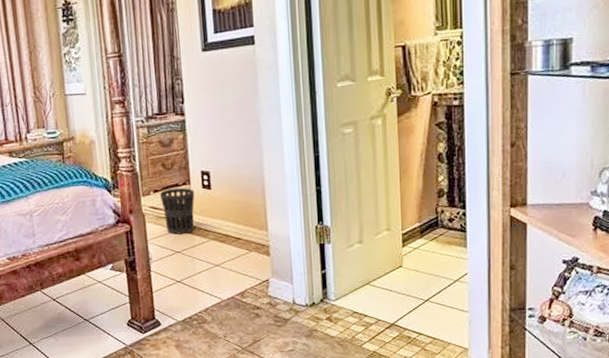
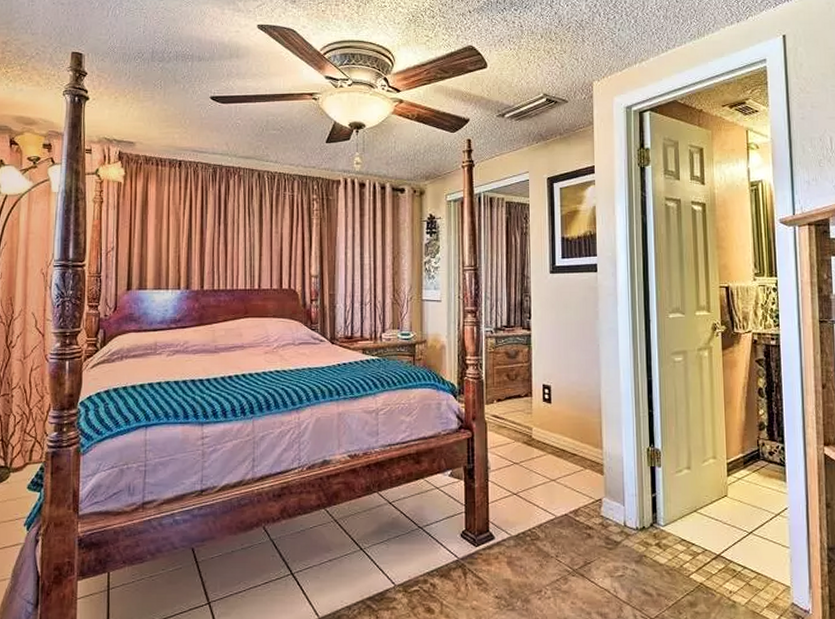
wastebasket: present [160,187,195,235] -> none [503,399,536,445]

